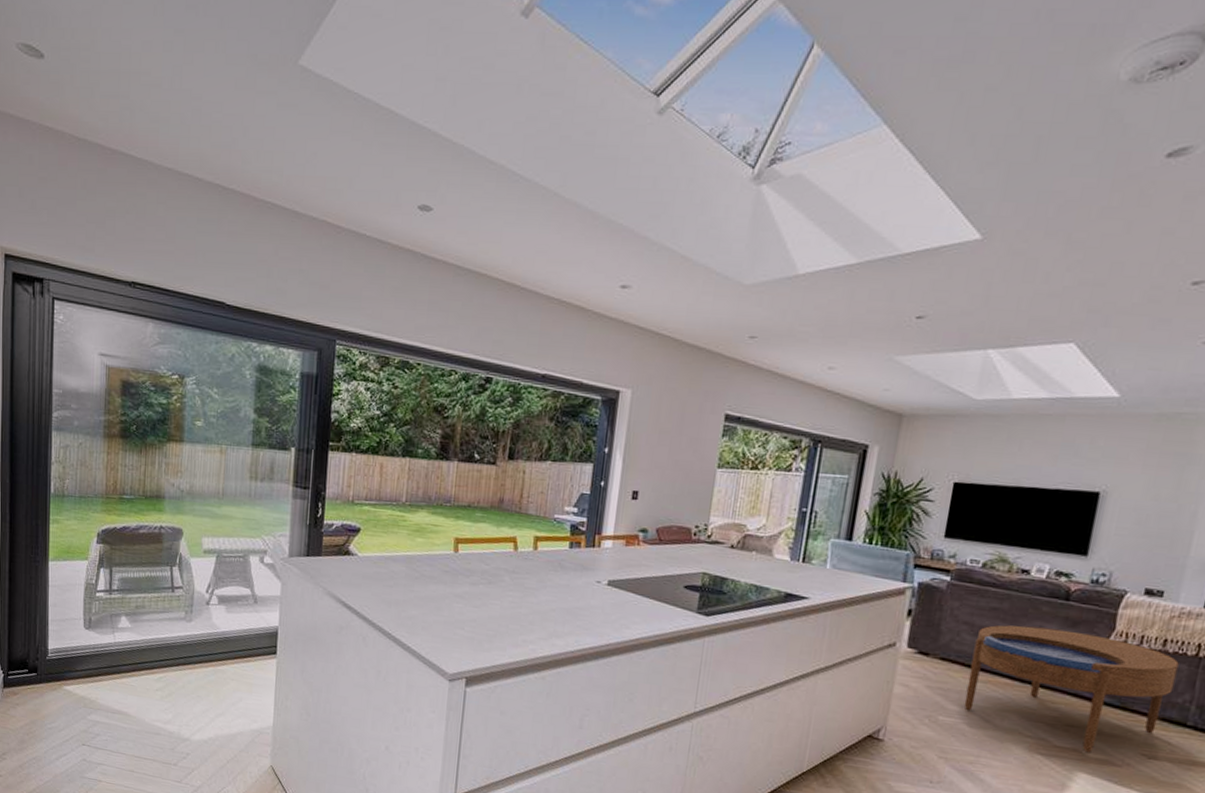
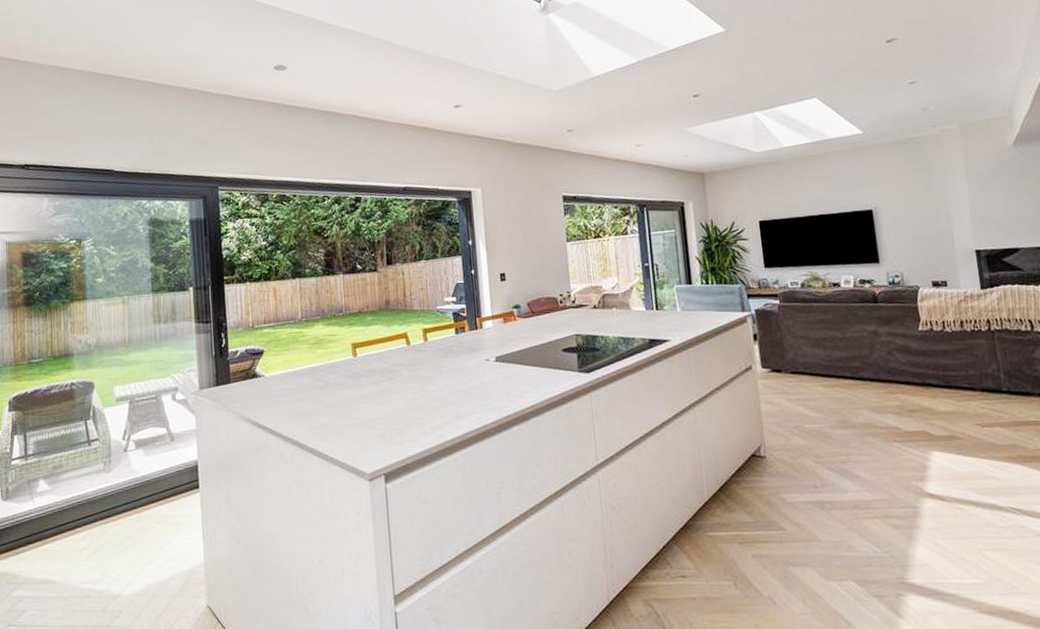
coffee table: present [964,625,1179,753] -> none [815,328,982,433]

